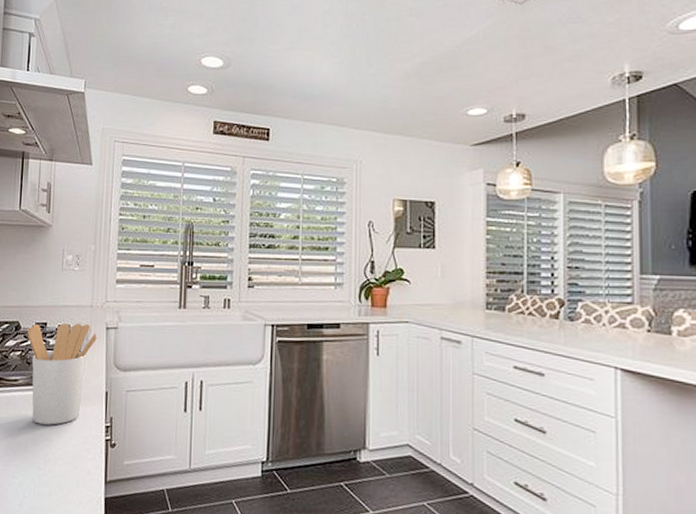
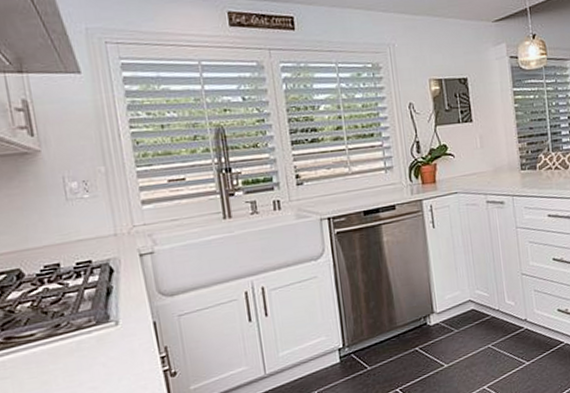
utensil holder: present [27,322,98,425] -> none [34,254,131,375]

